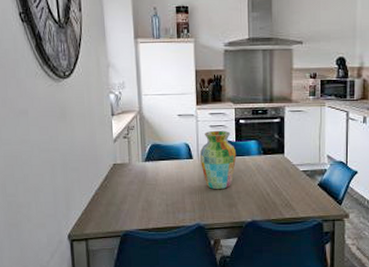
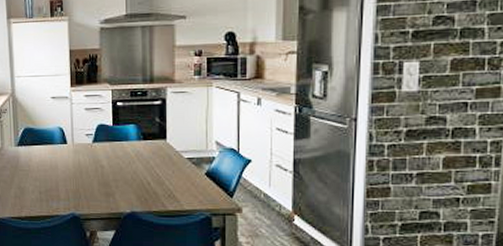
vase: present [199,130,237,190] -> none [74,113,114,178]

